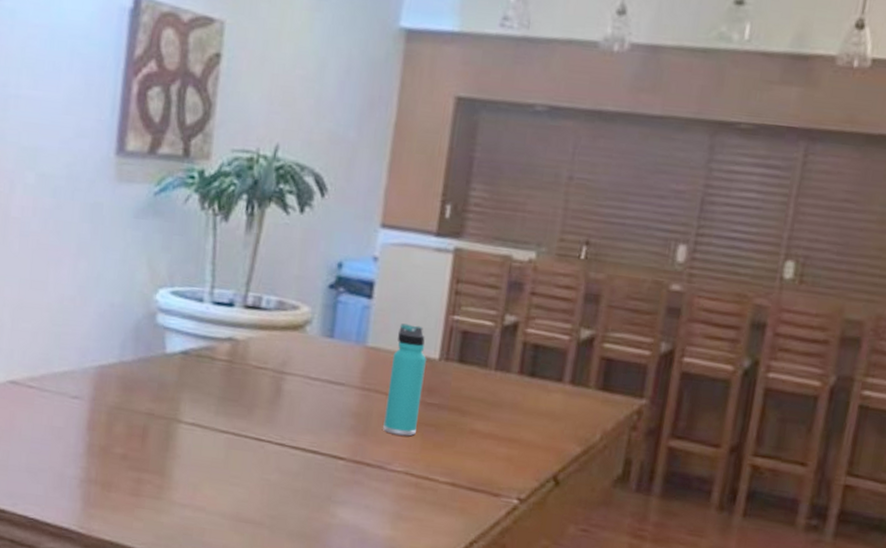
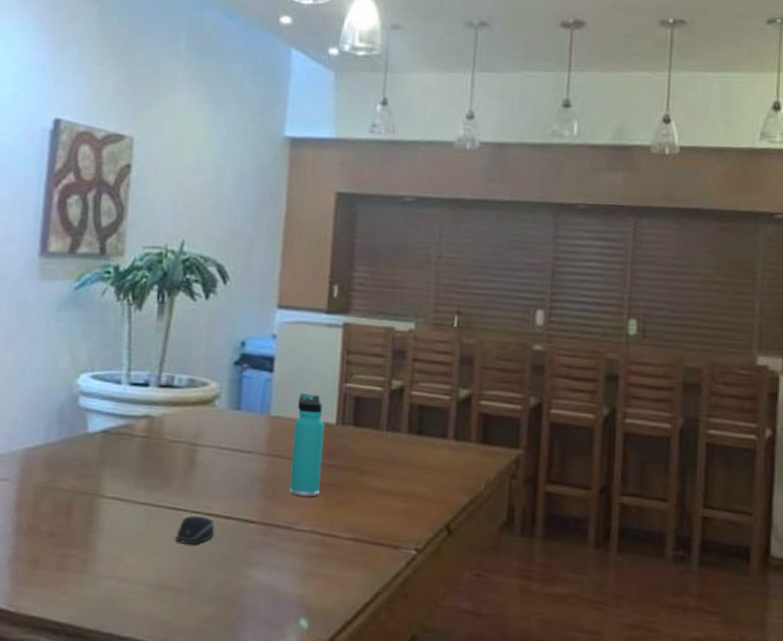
computer mouse: none [257,447,301,479] -> present [176,515,215,545]

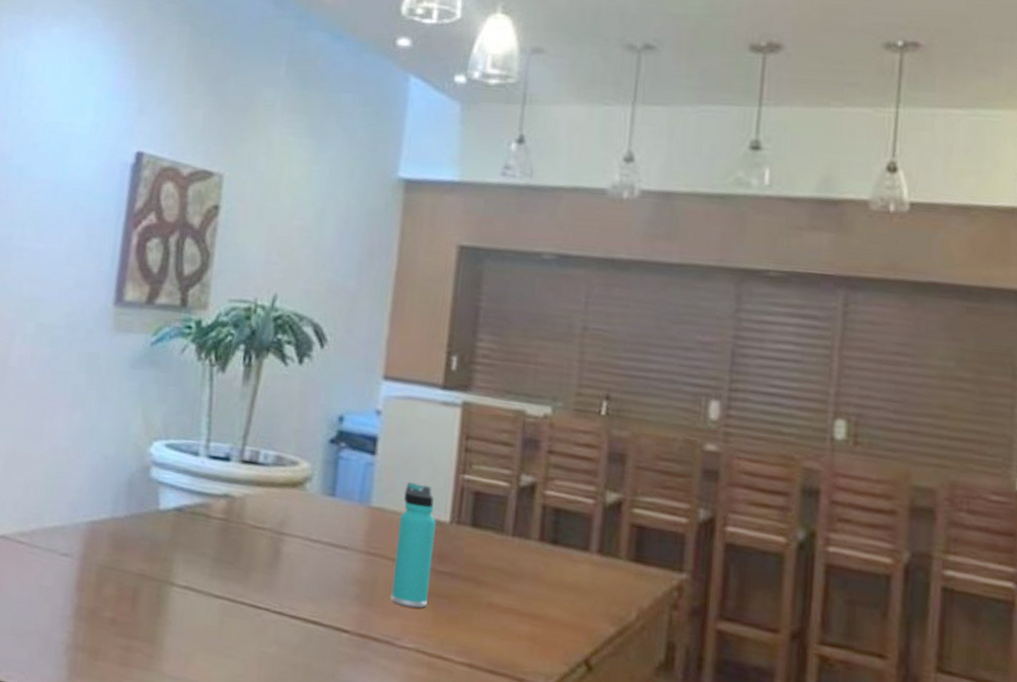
computer mouse: present [176,515,215,545] -> none [254,616,301,652]

